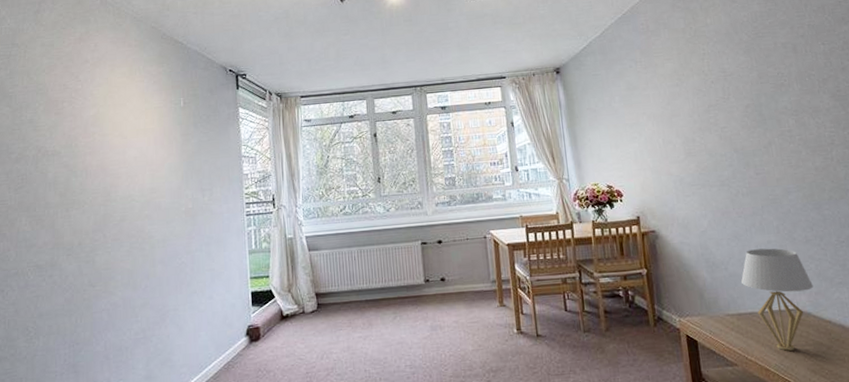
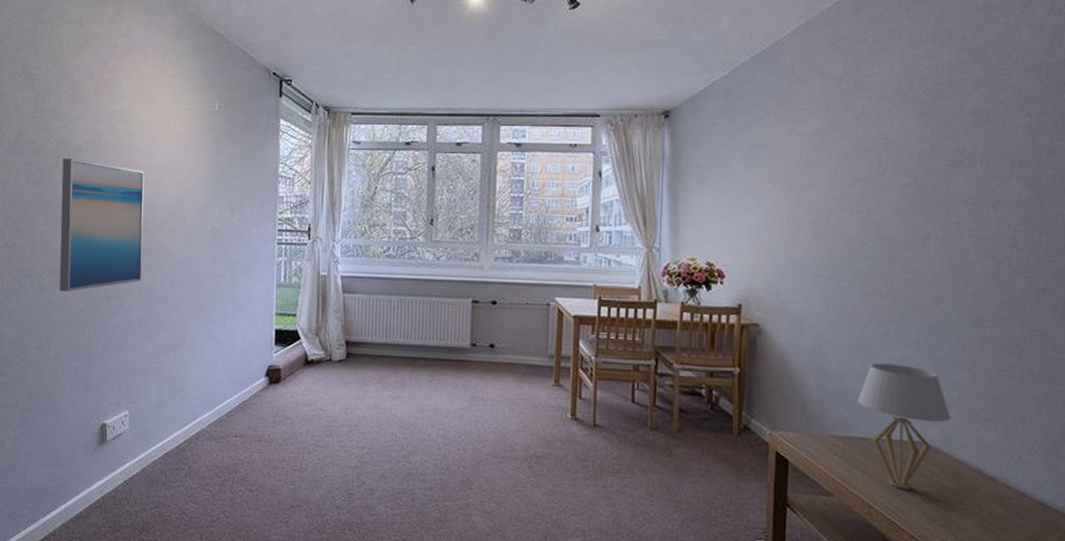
wall art: none [42,162,124,286] -> present [59,158,145,292]

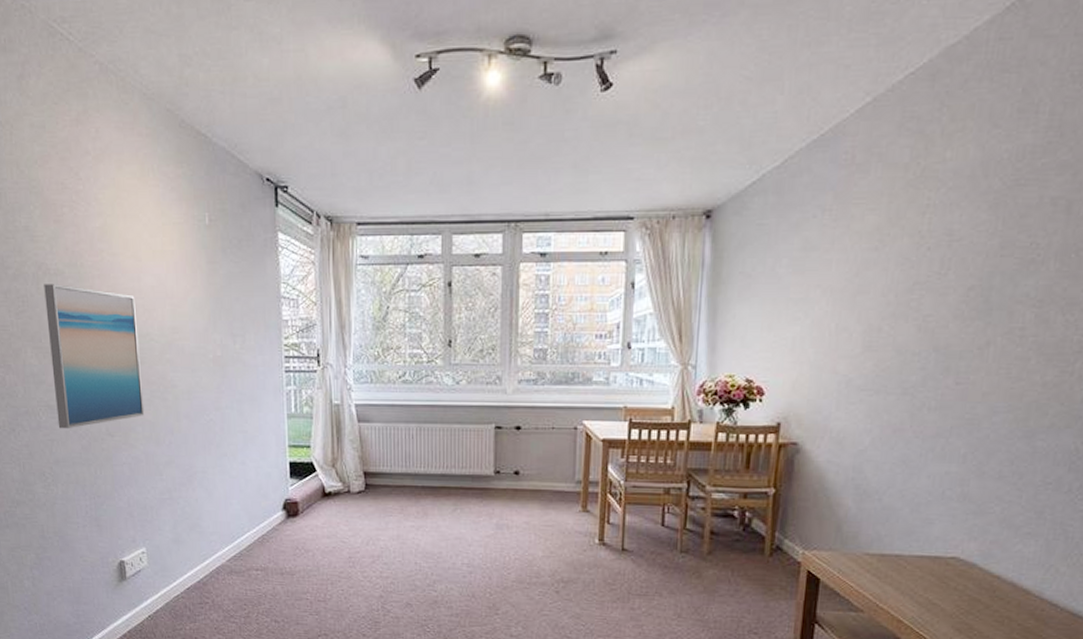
table lamp: present [856,363,951,490] -> none [894,480,991,604]

